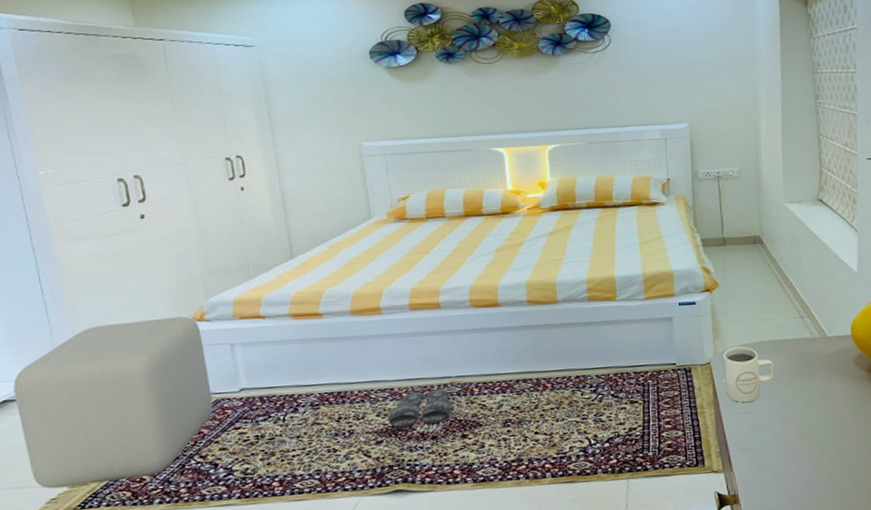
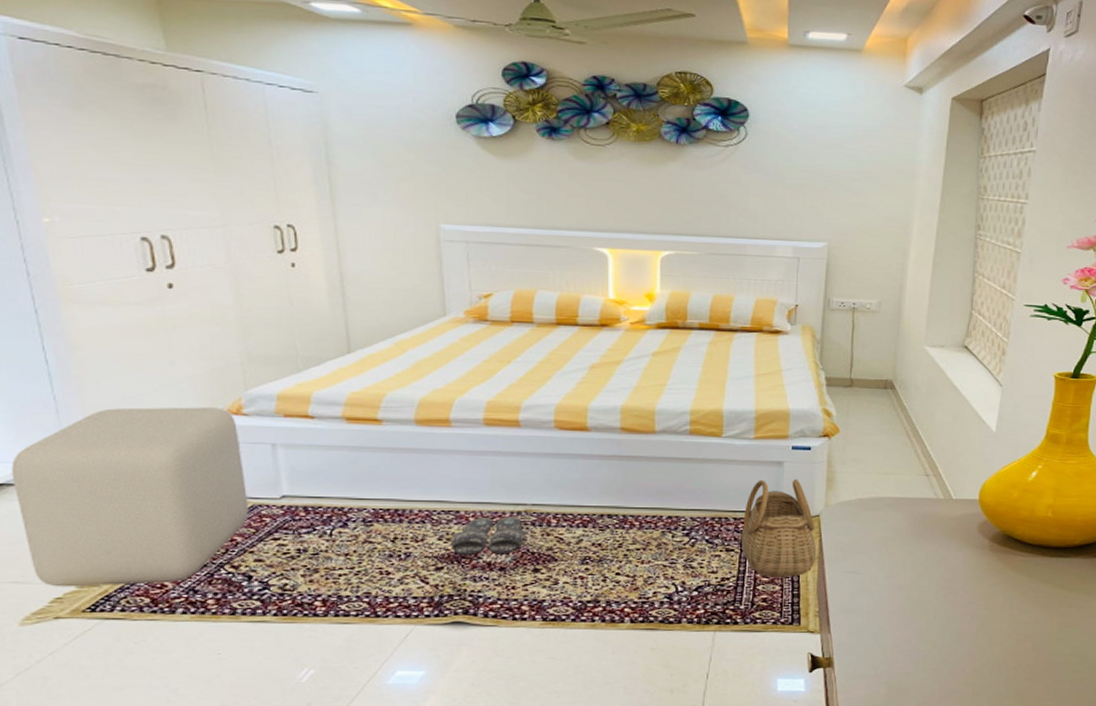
basket: none [642,331,712,424] -> present [741,478,817,578]
mug: present [723,346,774,403] -> none [832,501,889,562]

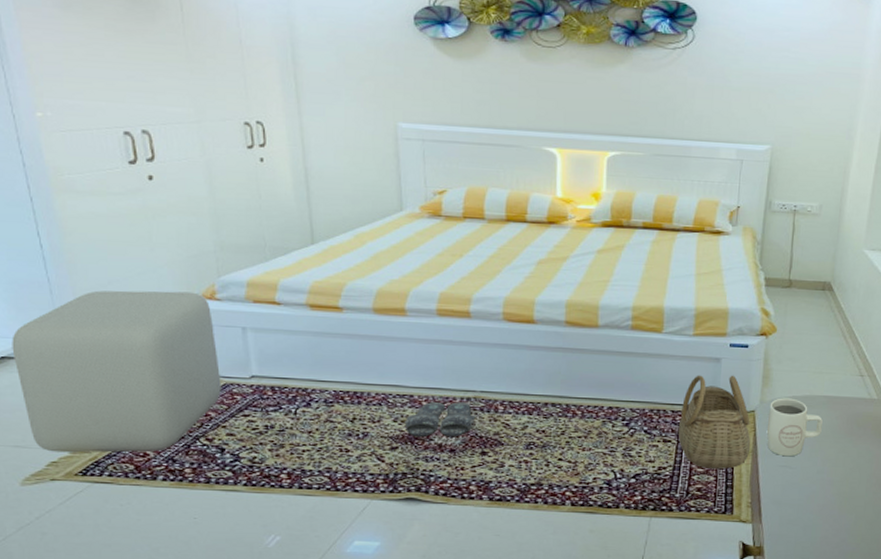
mug: none [832,501,889,562] -> present [766,398,823,457]

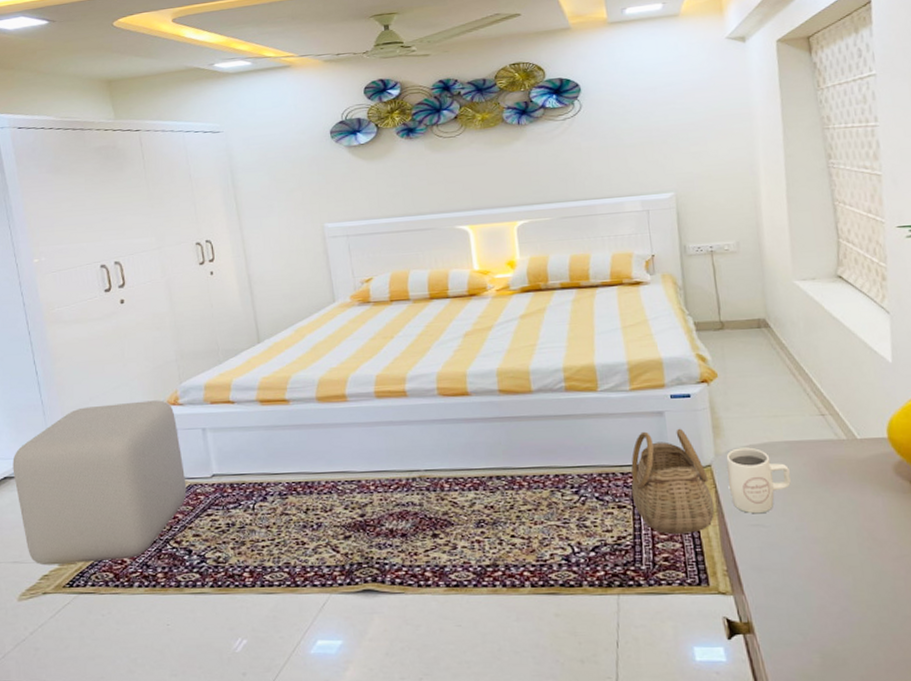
slippers: present [406,402,476,438] -> none [356,483,423,524]

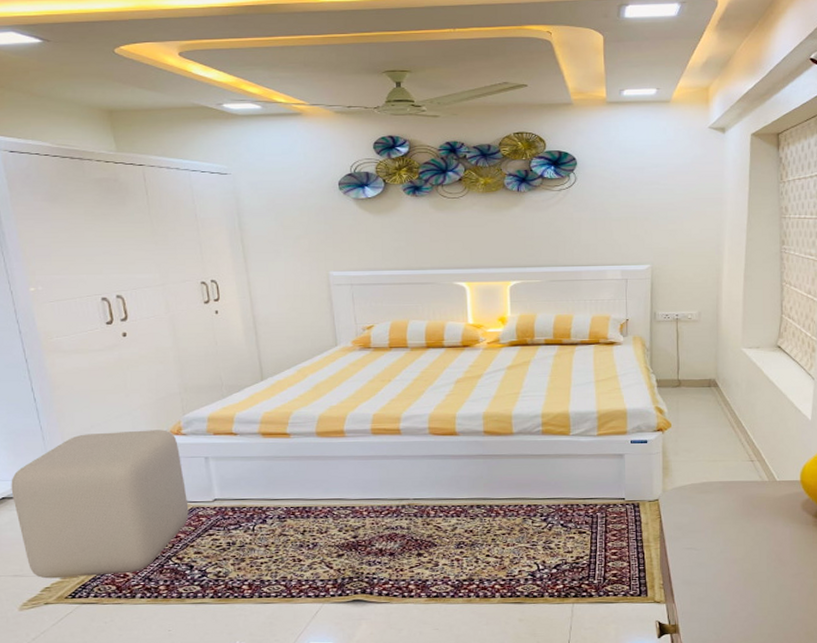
basket: present [631,428,715,535] -> none [591,468,658,556]
mug: present [726,447,791,514] -> none [670,486,721,540]

